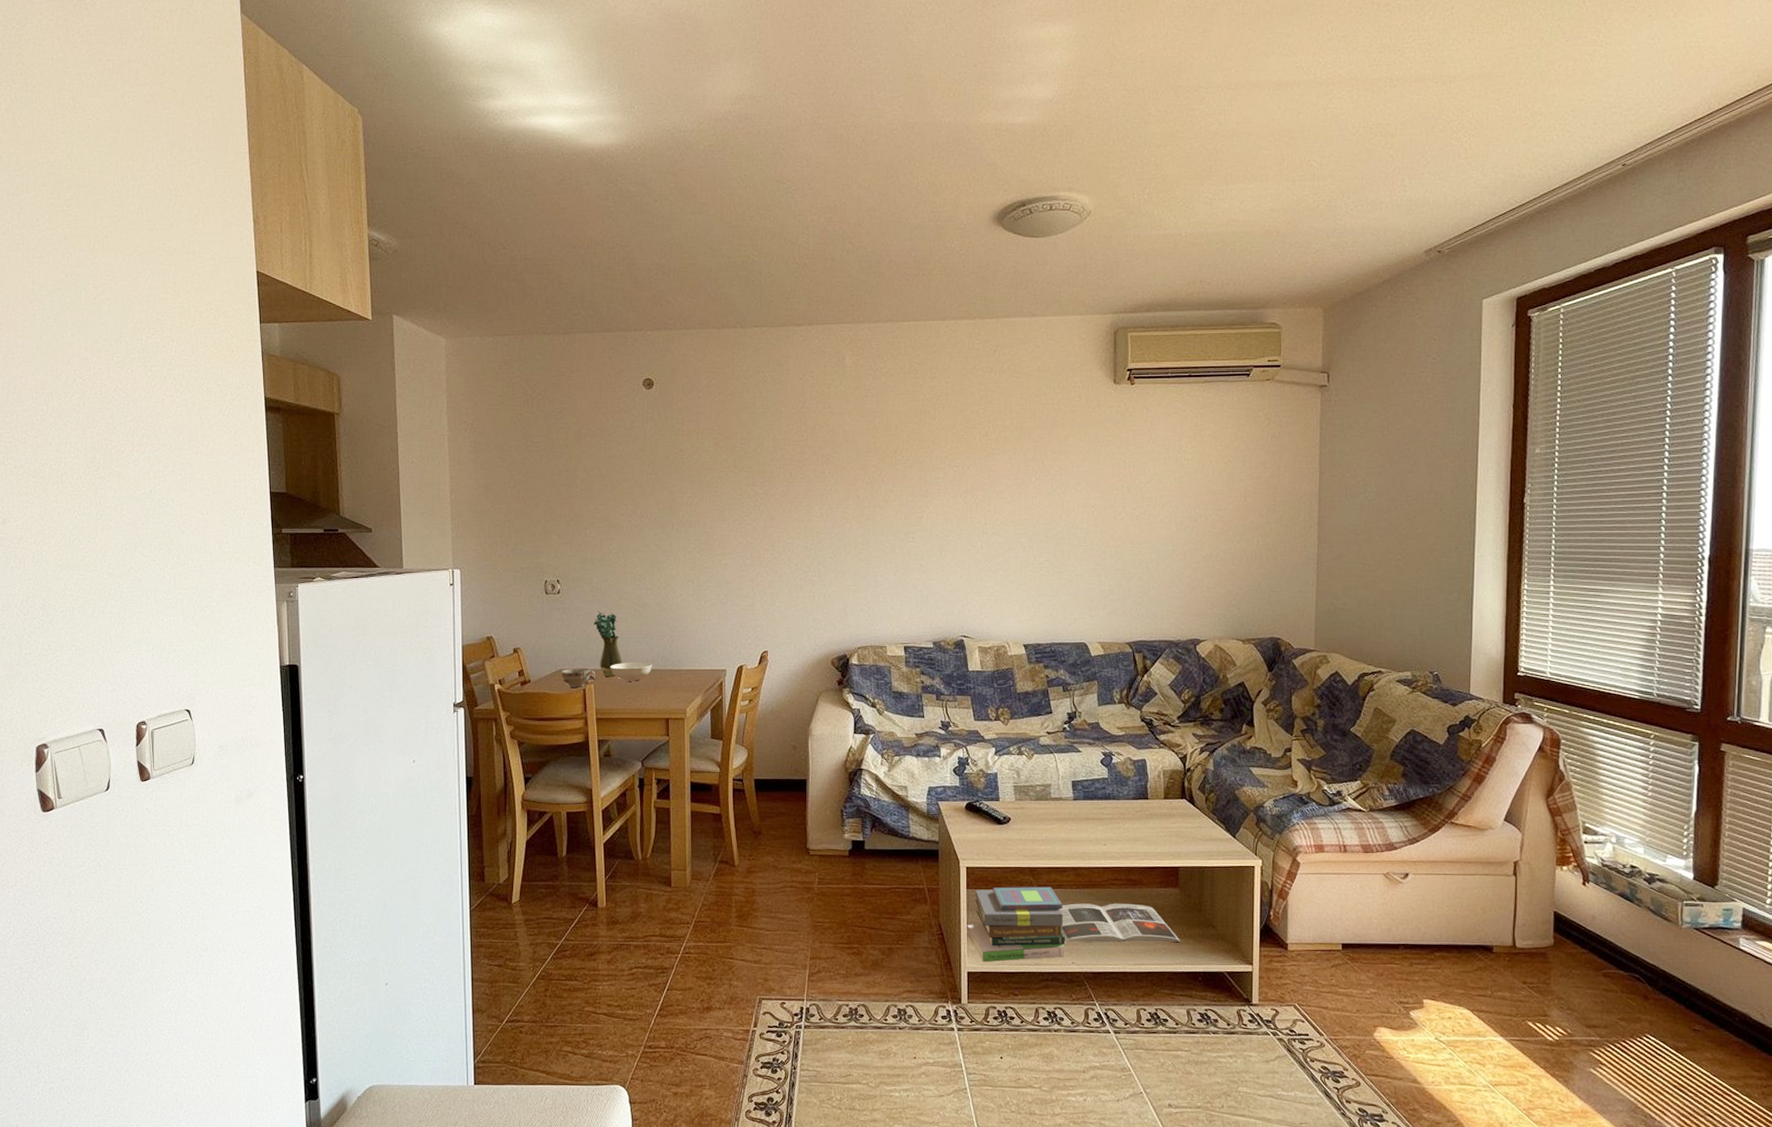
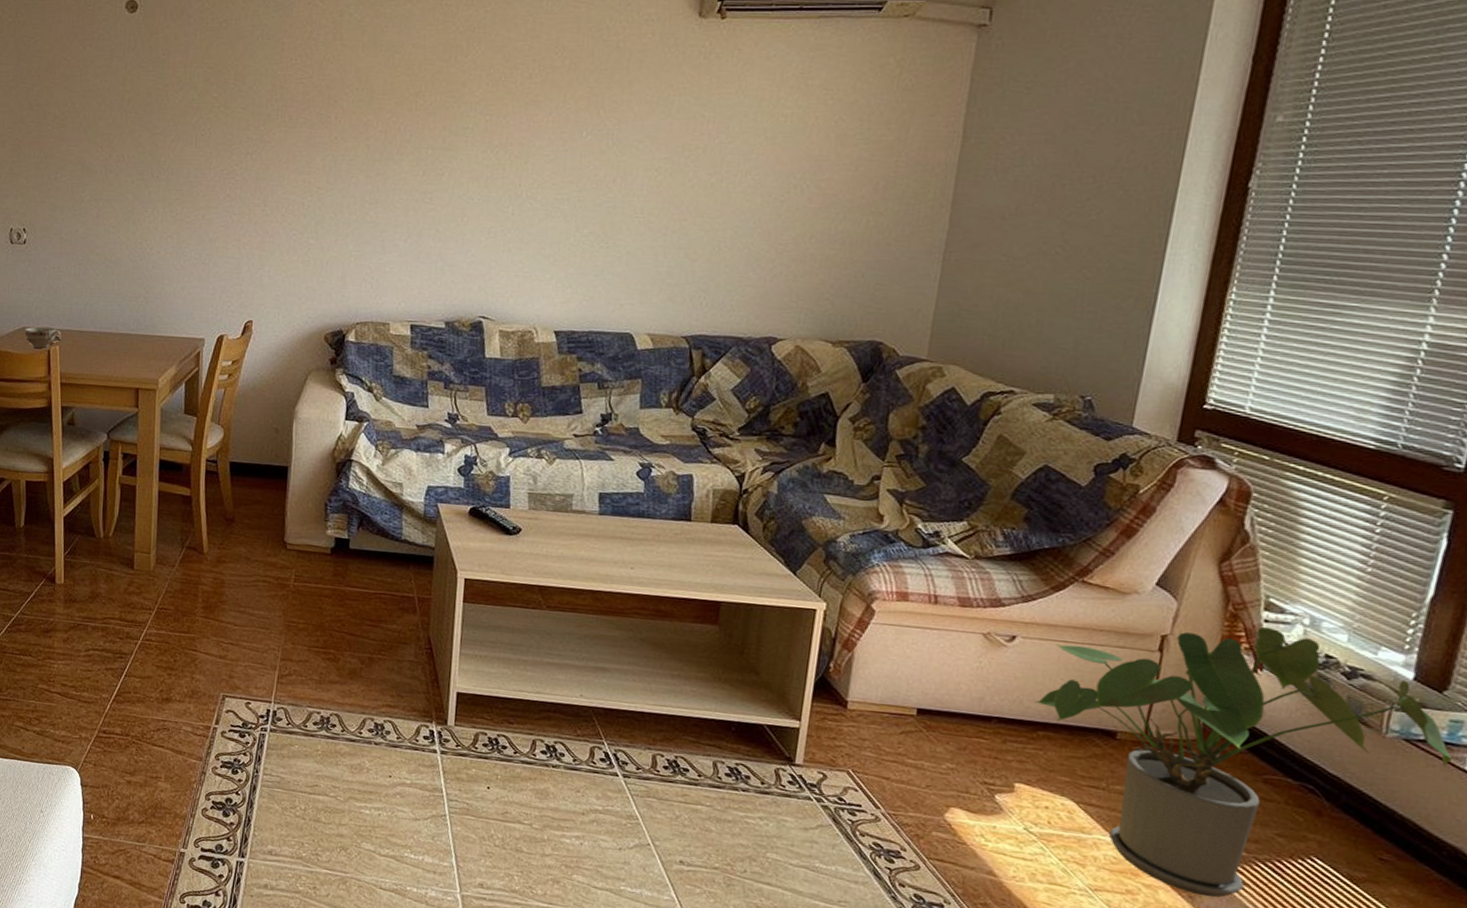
vase: present [593,611,622,676] -> none [61,265,91,338]
bowl: present [610,662,653,681] -> none [77,323,124,345]
books: present [967,886,1066,963] -> none [459,603,575,688]
magazine: present [1059,903,1181,943] -> none [569,630,715,686]
house plant: none [1428,847,1729,1079] -> present [1034,626,1452,897]

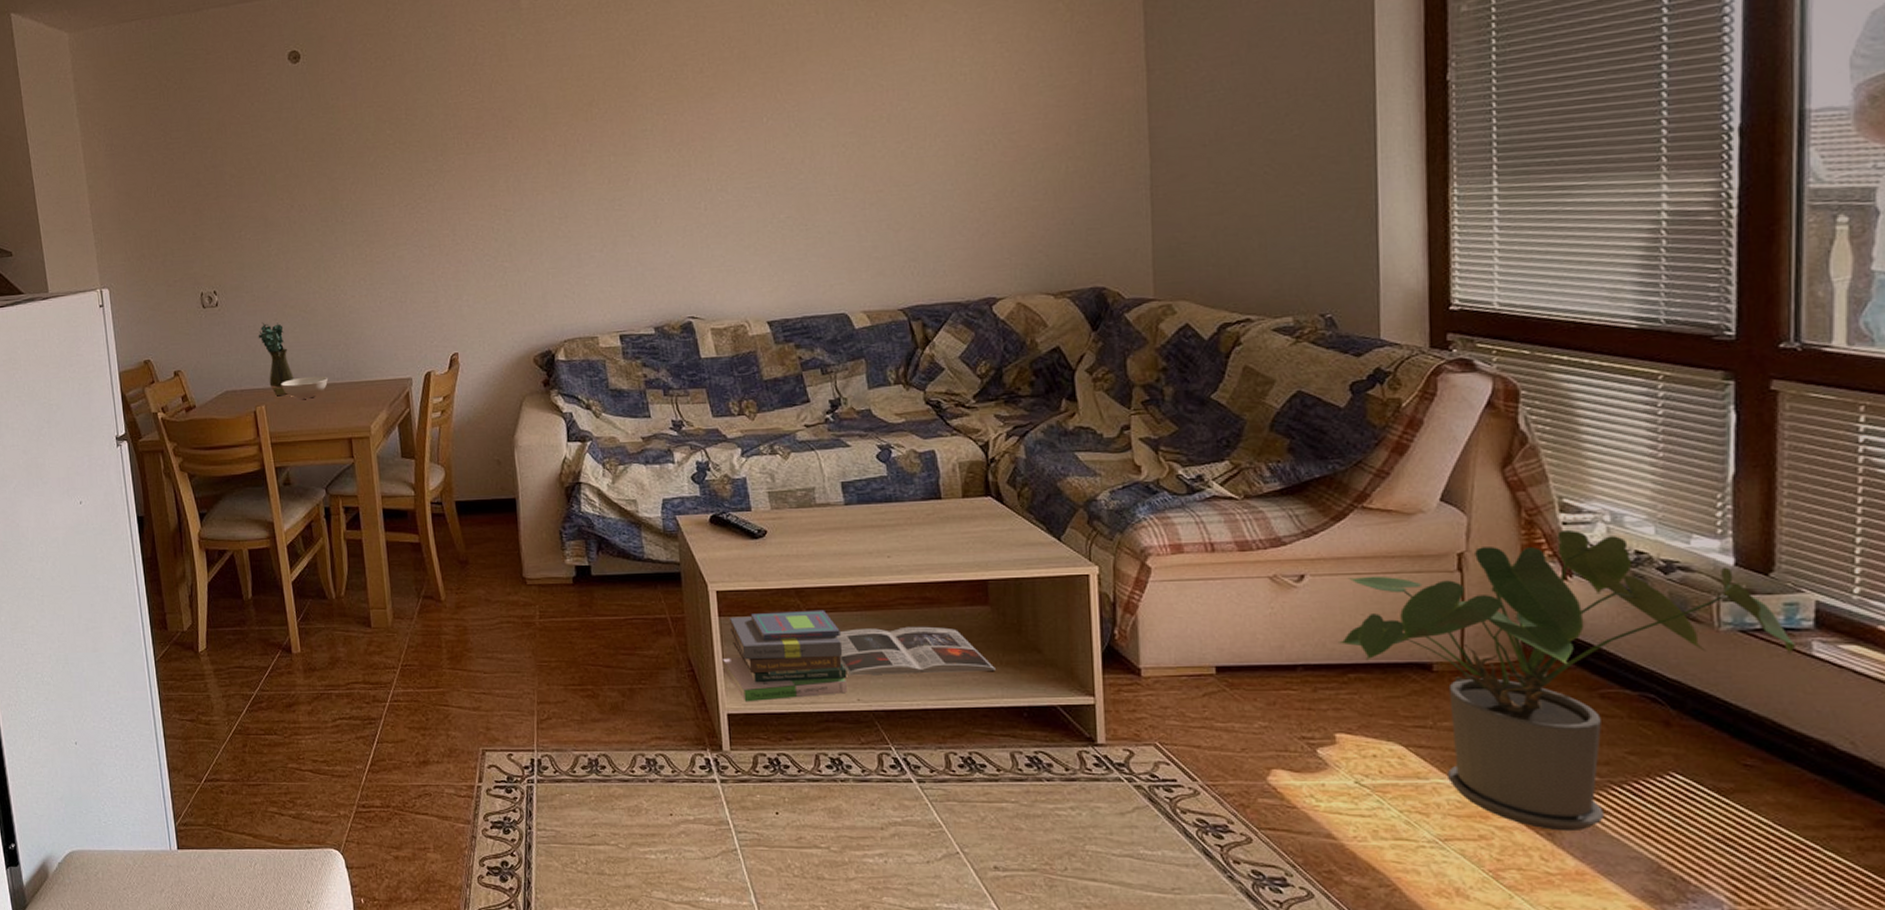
teacup: present [25,326,61,348] -> none [228,387,266,410]
vase: none [61,265,91,338] -> present [258,322,294,395]
bowl: none [77,323,124,345] -> present [281,376,329,399]
books: none [459,603,575,688] -> present [722,610,848,702]
magazine: none [569,630,715,686] -> present [836,626,997,676]

